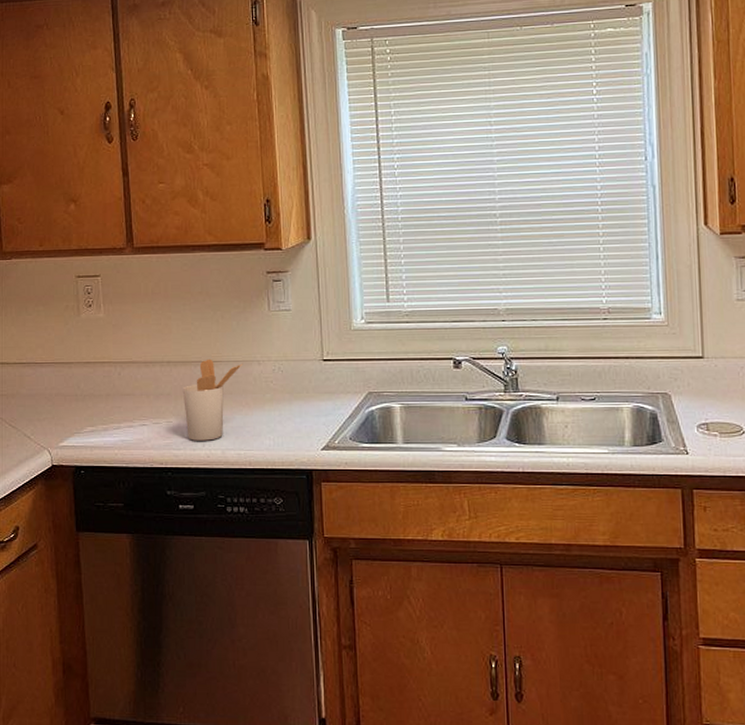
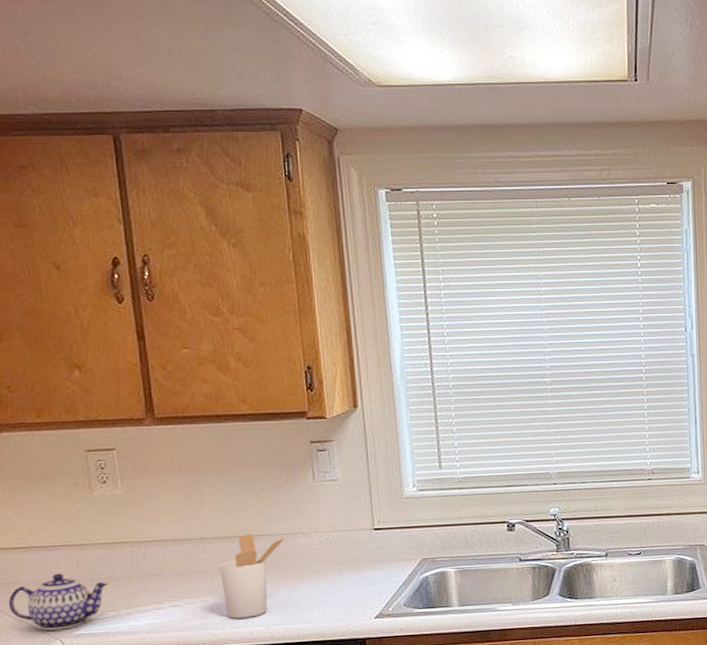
teapot: none [9,388,89,440] -> present [8,573,108,631]

